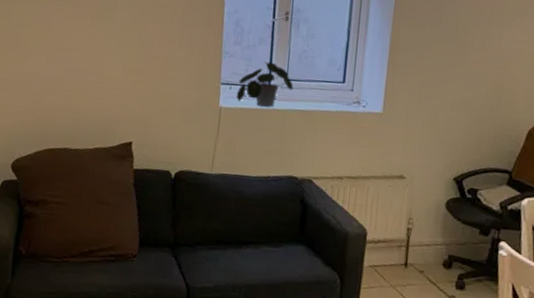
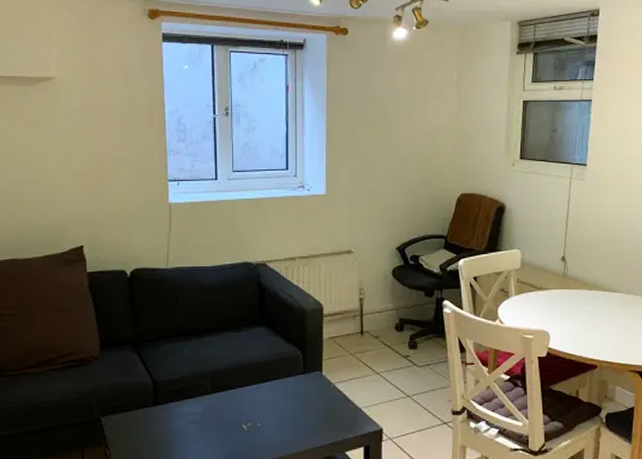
potted plant: present [237,61,294,107] -> none [186,156,240,199]

